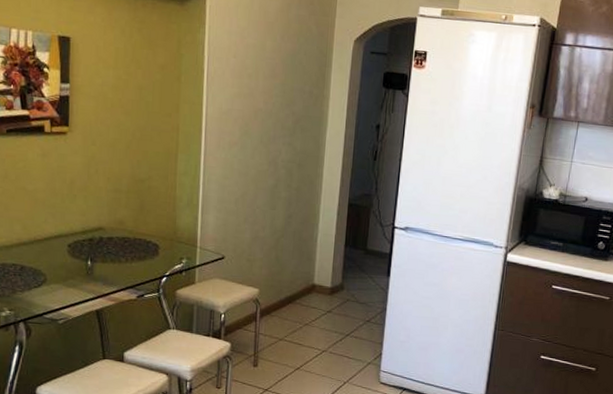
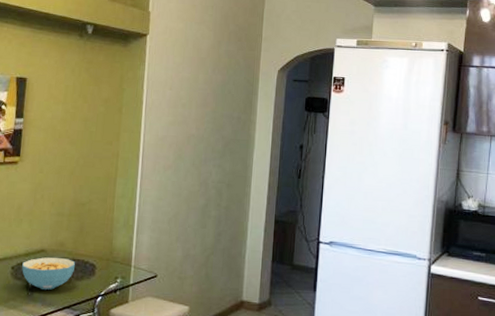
cereal bowl: none [79,235,137,270] -> present [22,257,76,291]

